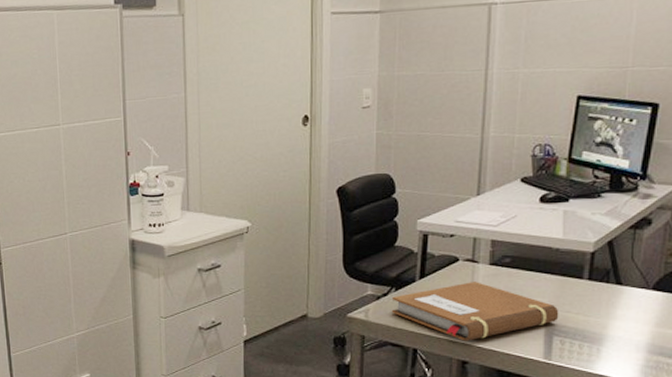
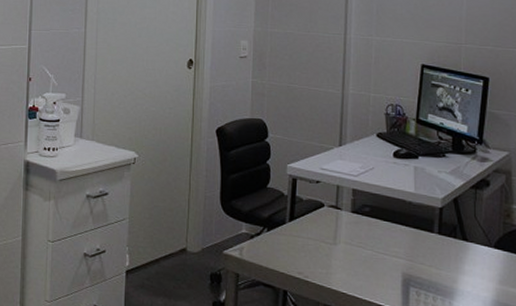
notebook: present [391,282,559,341] -> none [264,227,414,287]

